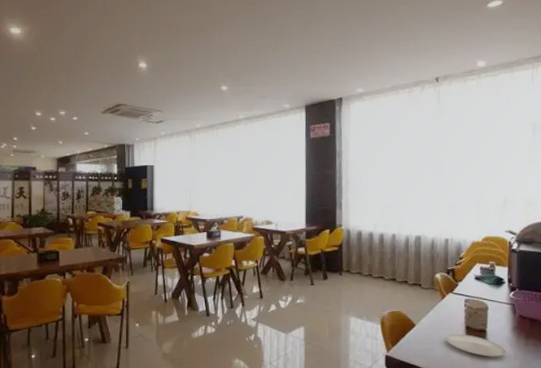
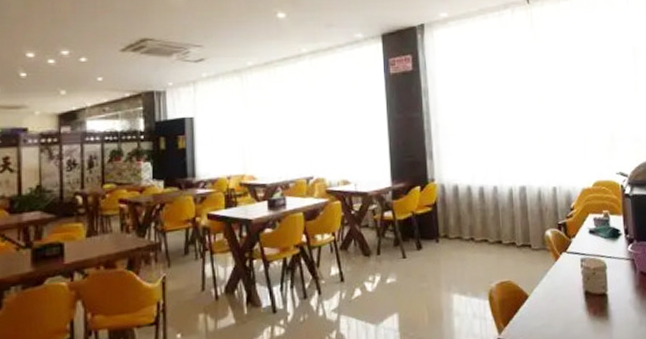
plate: present [445,334,506,357] -> none [563,301,631,326]

